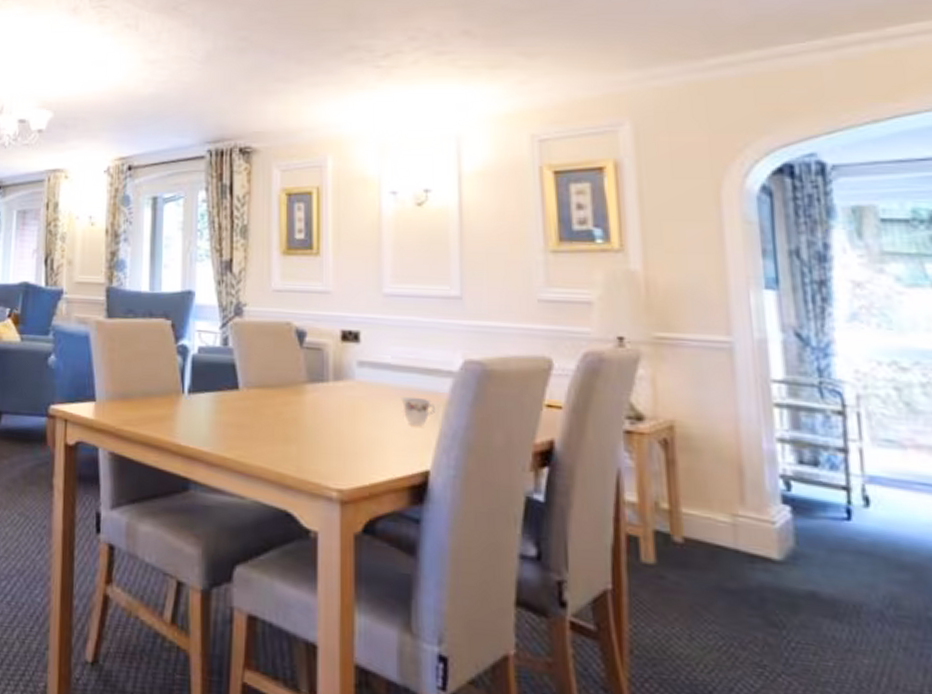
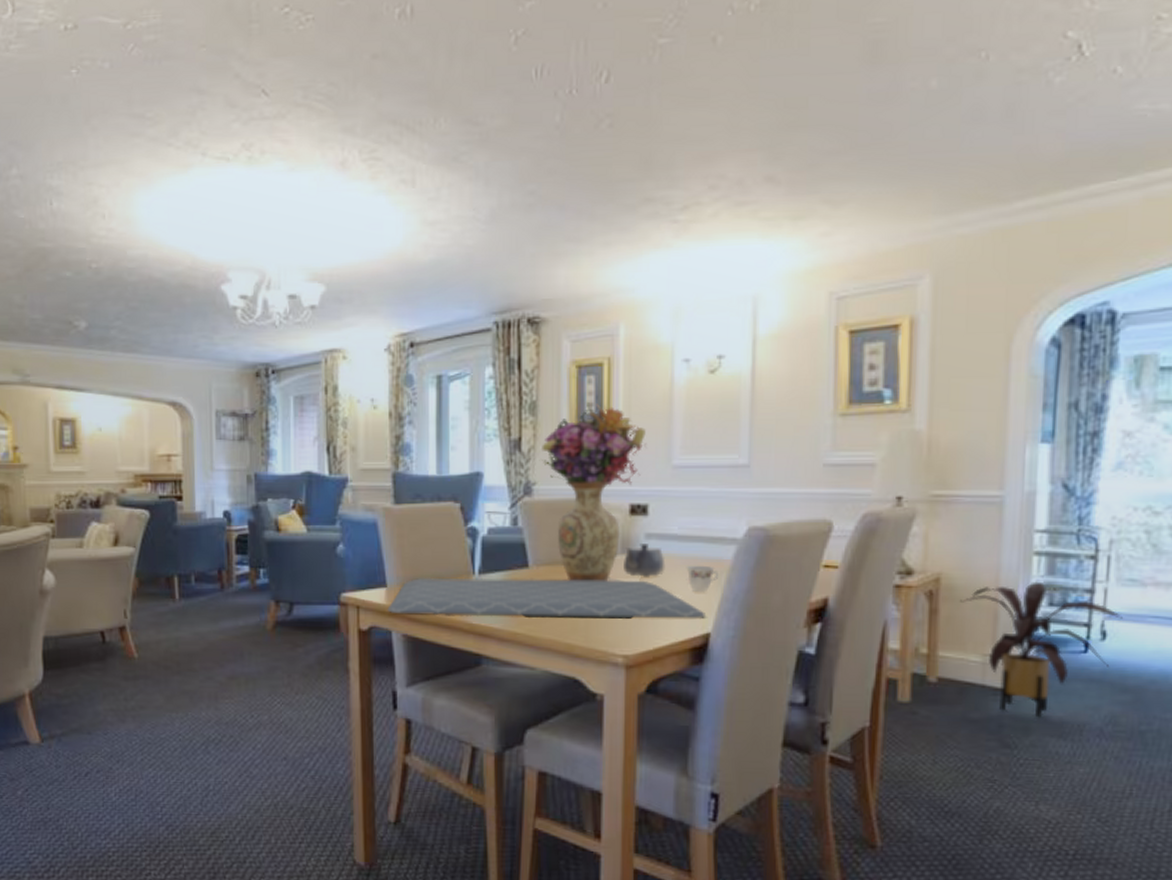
placemat: none [95,393,423,456] -> present [387,577,705,620]
flower arrangement: none [252,227,357,408] -> present [542,401,647,581]
teapot: none [336,371,380,407] -> present [623,544,666,577]
house plant: none [699,436,885,594] -> present [960,581,1123,718]

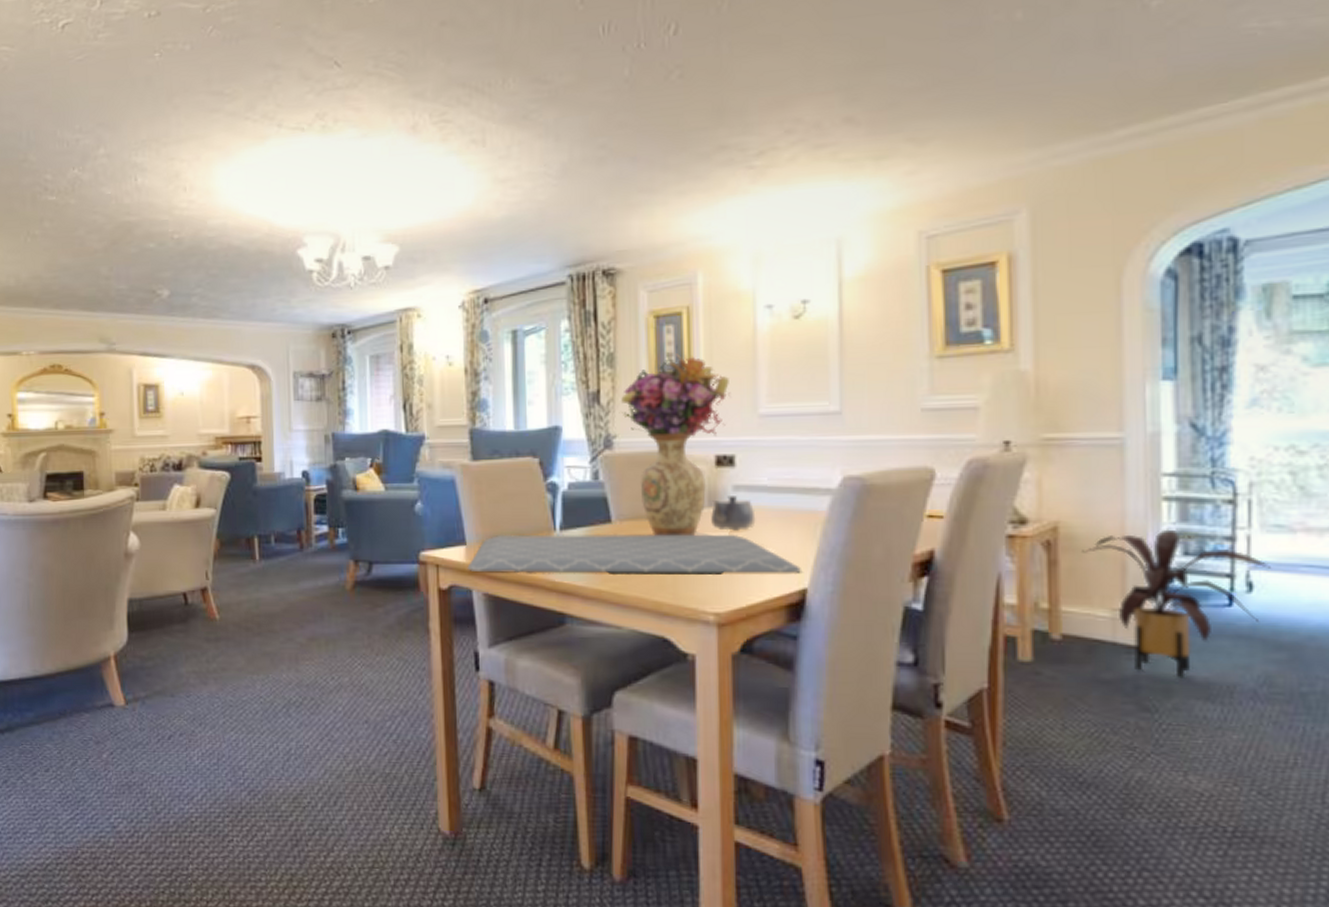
teacup: present [686,565,718,593] -> none [778,517,813,547]

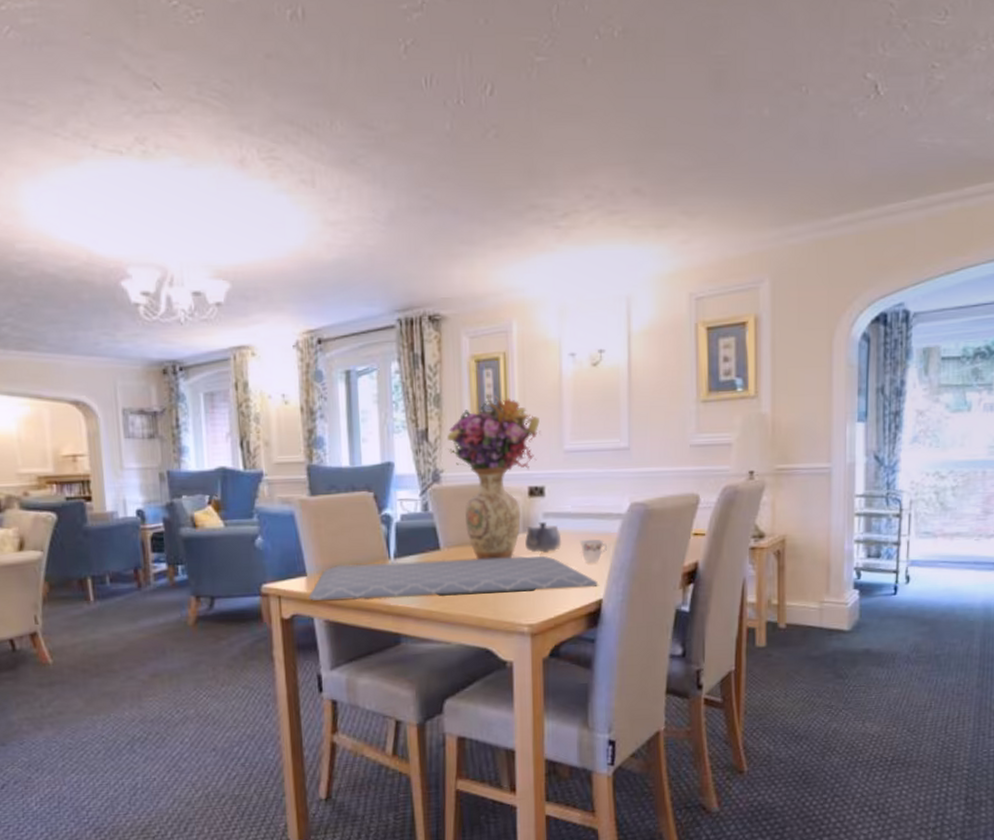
teacup: none [778,517,813,547] -> present [579,539,607,564]
house plant: present [1082,529,1270,679] -> none [801,538,921,651]

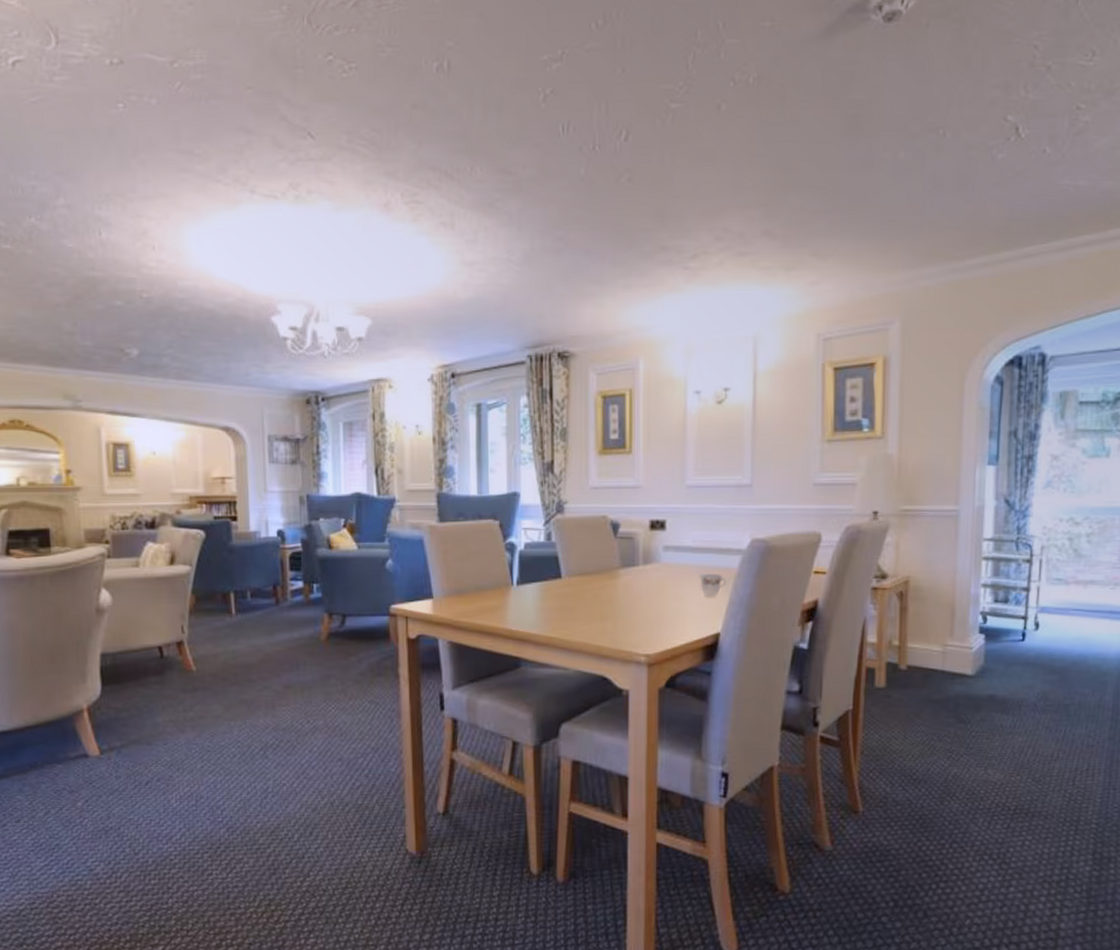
placemat: present [308,555,598,602] -> none [434,587,716,624]
flower arrangement: present [447,393,541,560] -> none [572,428,664,589]
teapot: present [525,522,562,553] -> none [645,555,681,585]

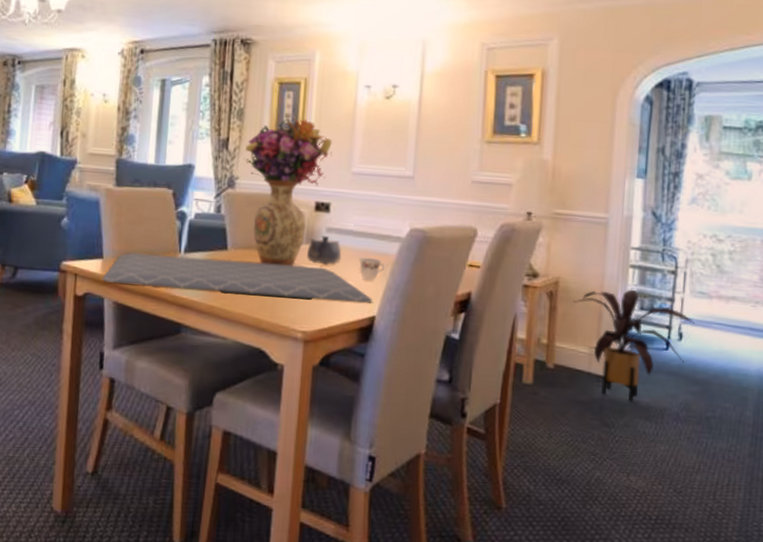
placemat: none [434,587,716,624] -> present [102,252,372,304]
flower arrangement: none [572,428,664,589] -> present [245,112,332,266]
teapot: none [645,555,681,585] -> present [307,236,342,265]
house plant: none [925,582,1051,697] -> present [573,289,695,403]

